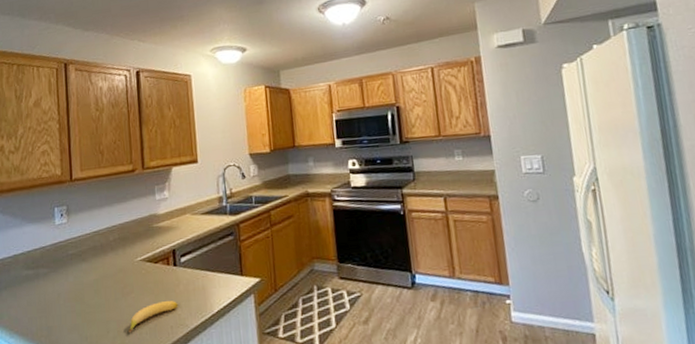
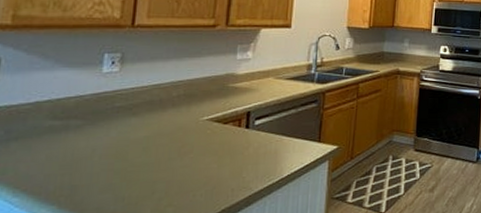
banana: present [128,301,178,333] -> none [179,163,244,195]

